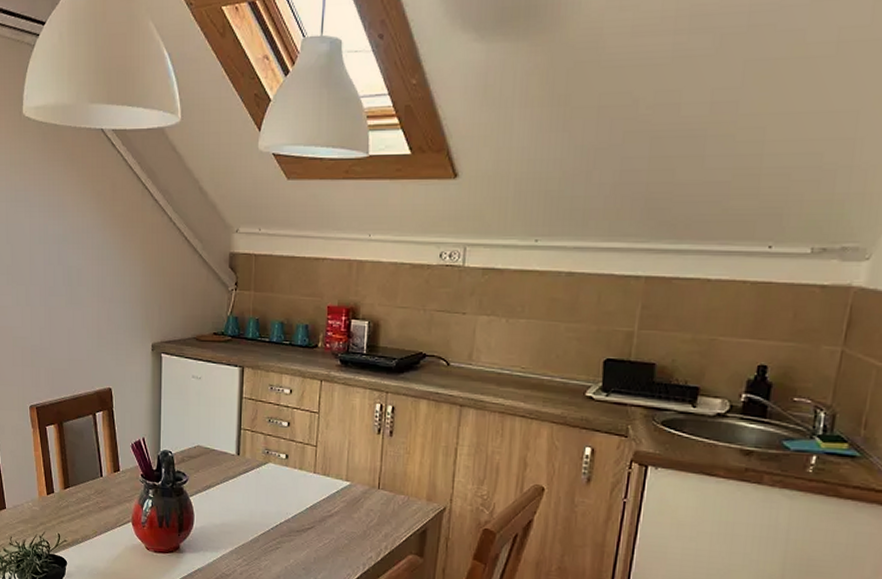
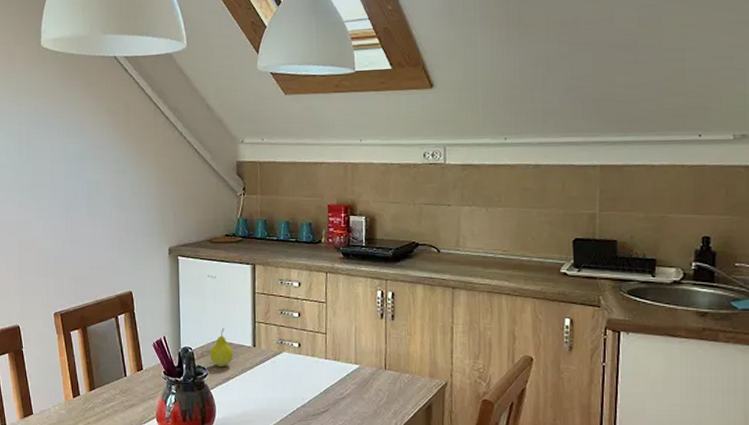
fruit: none [190,433,216,475] -> present [210,328,234,367]

